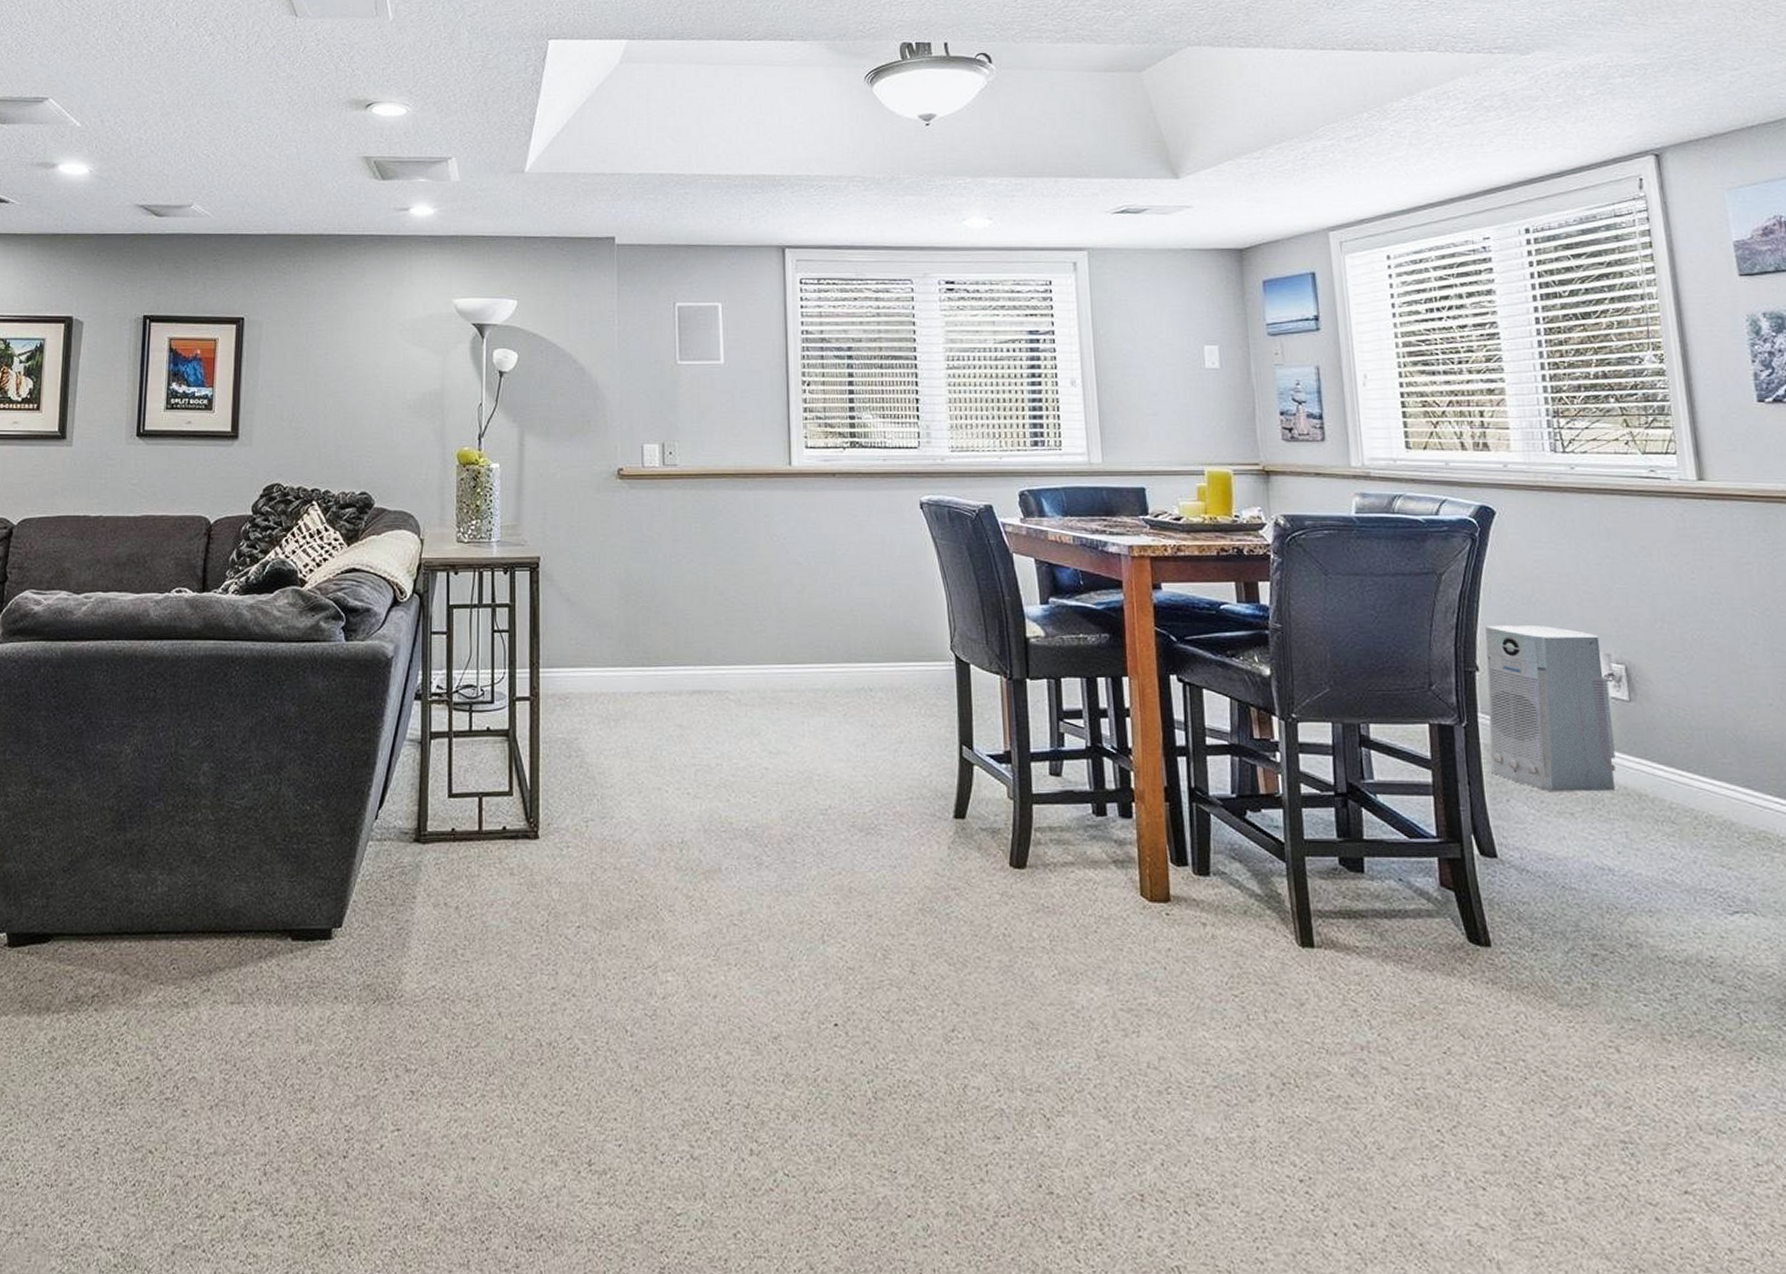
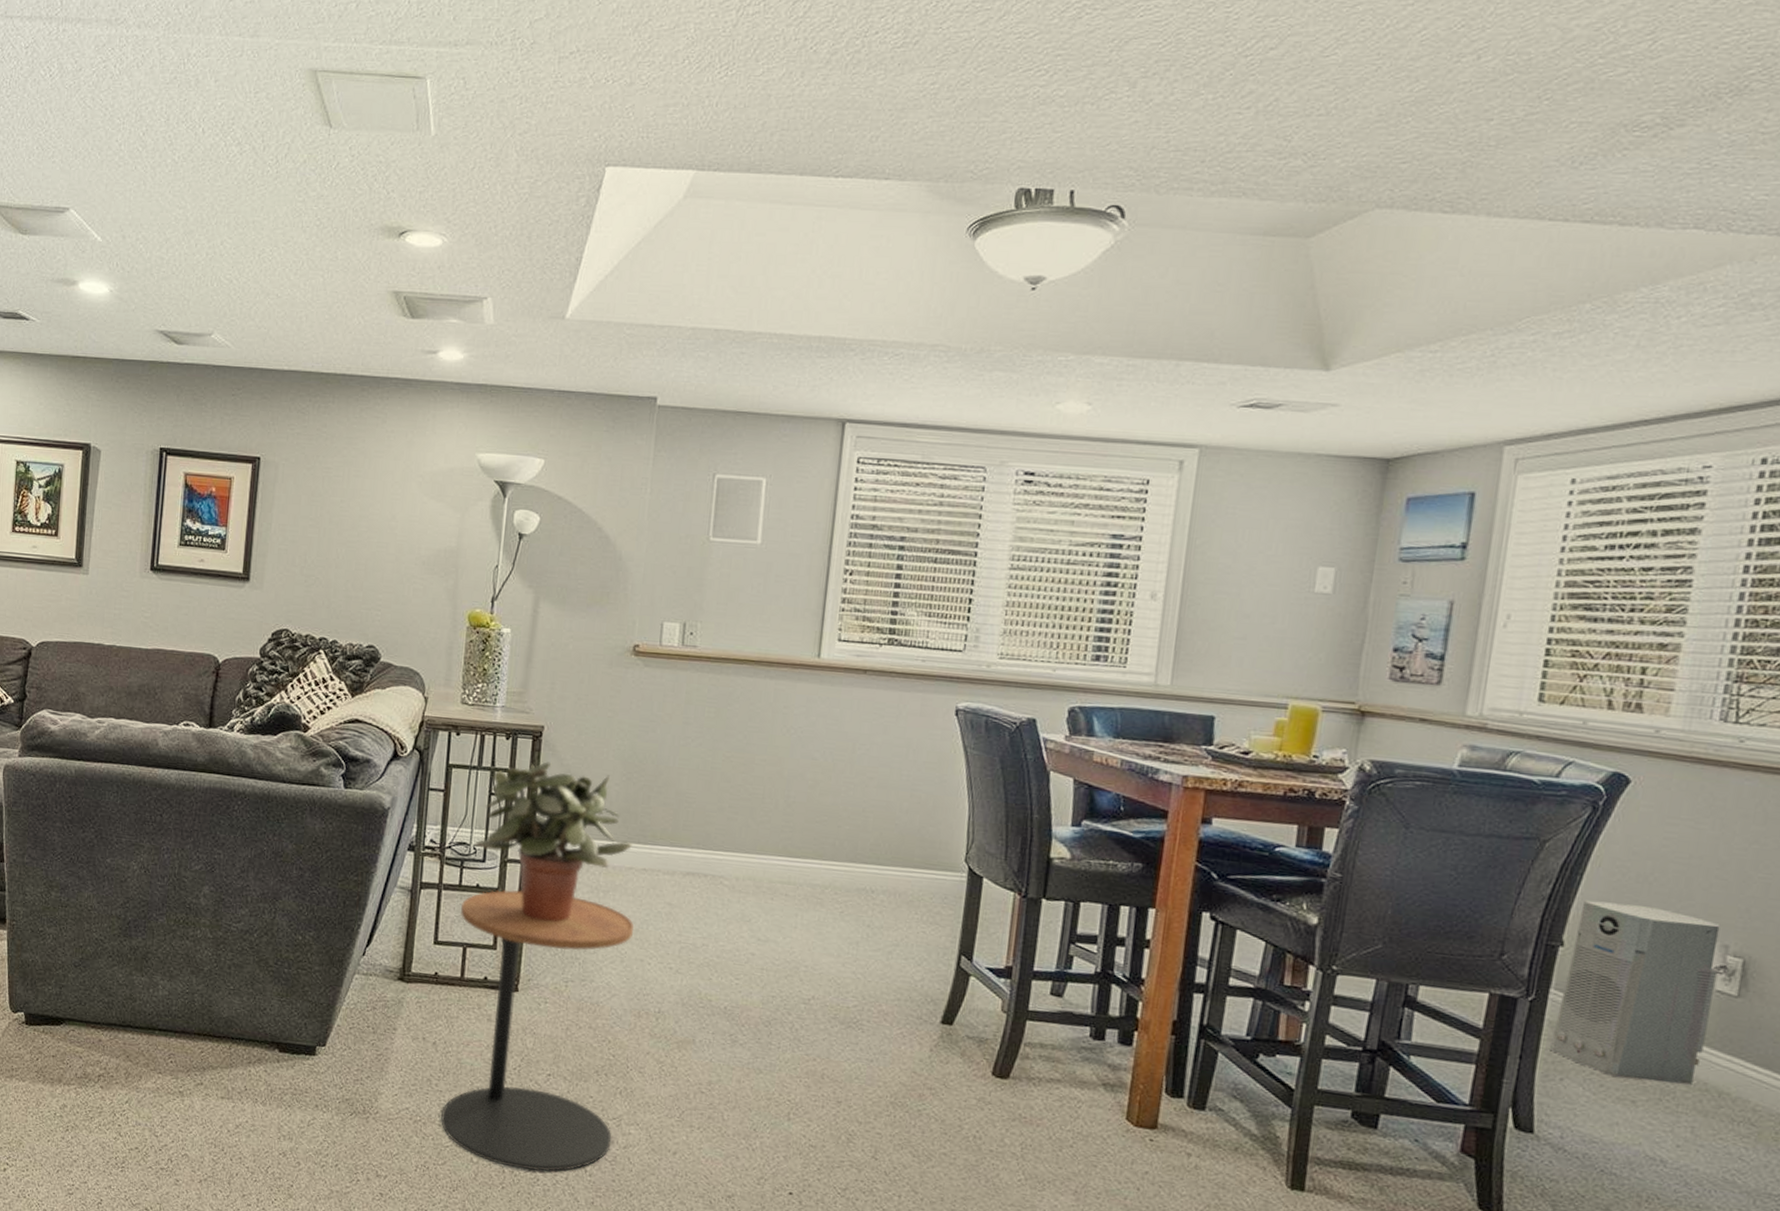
side table: none [470,729,650,1040] -> present [441,889,634,1172]
potted plant: none [482,593,637,759] -> present [475,762,632,922]

